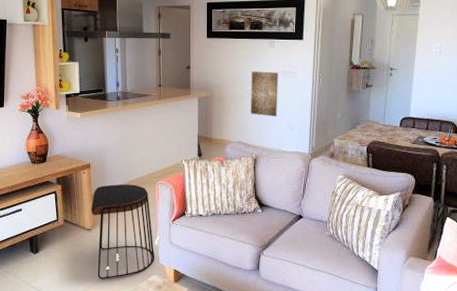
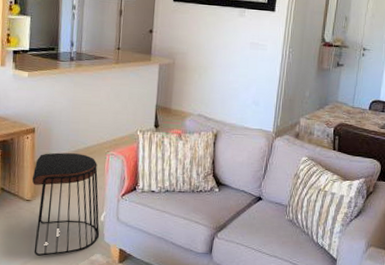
wall art: present [251,71,278,116] -> none [214,40,247,90]

